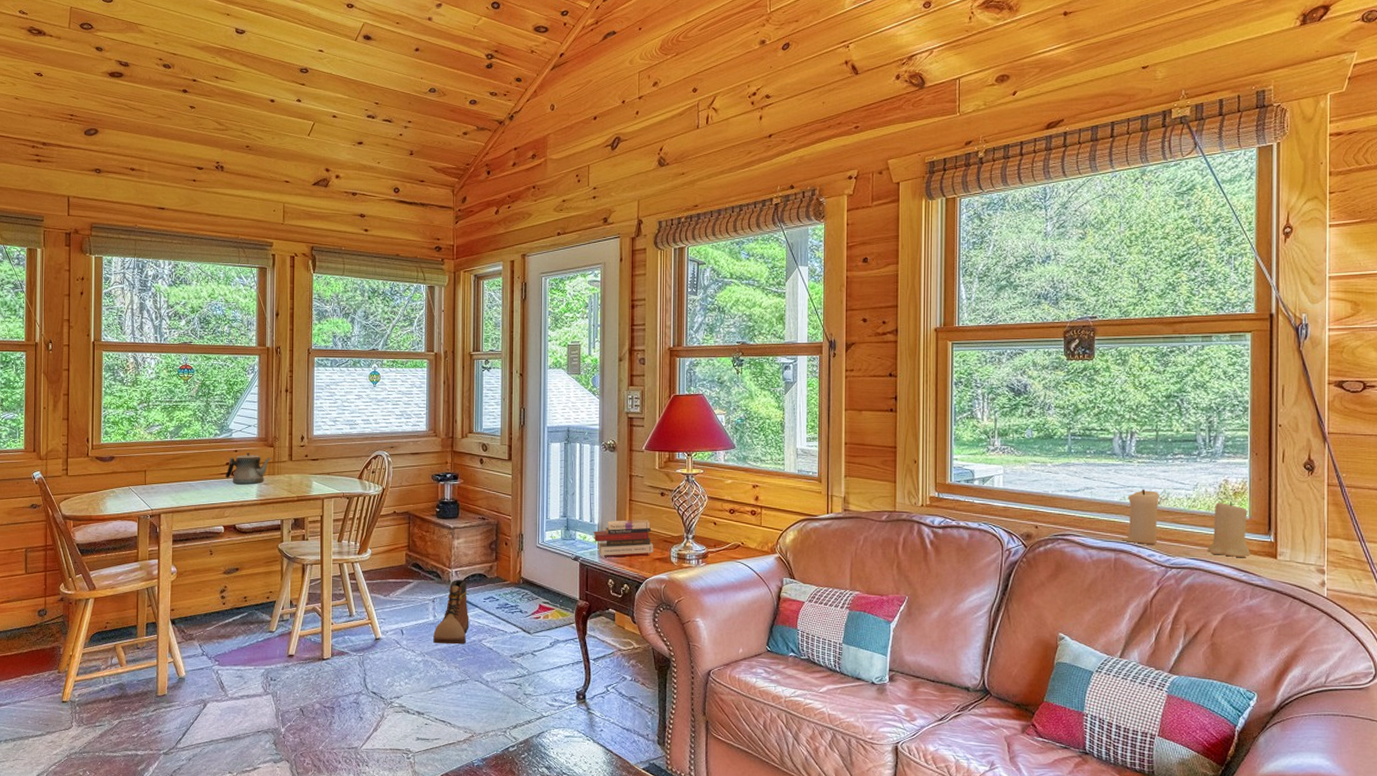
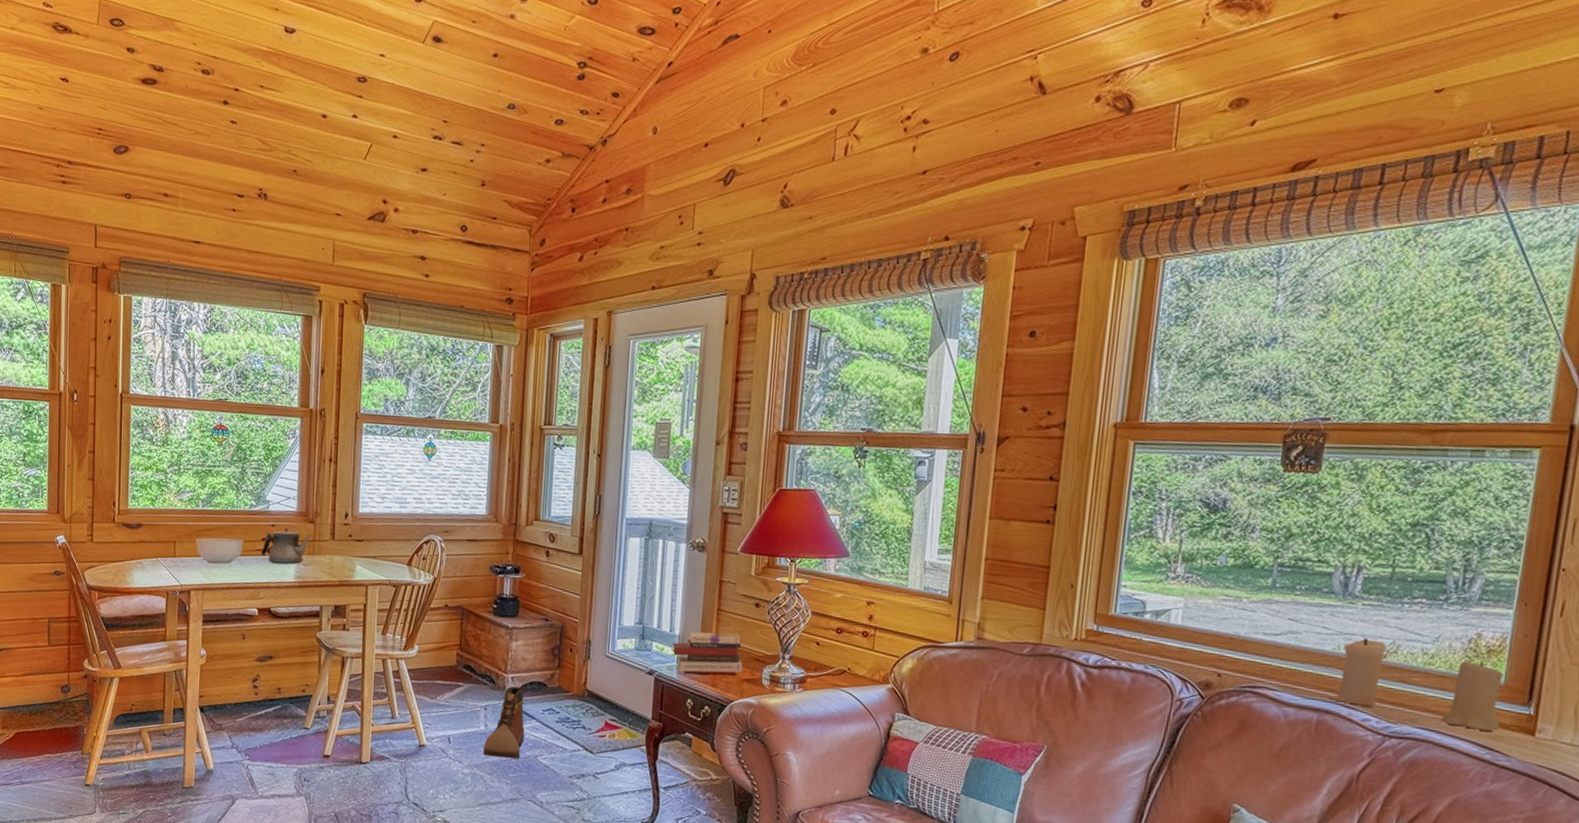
bowl: none [164,464,209,488] -> present [195,537,244,565]

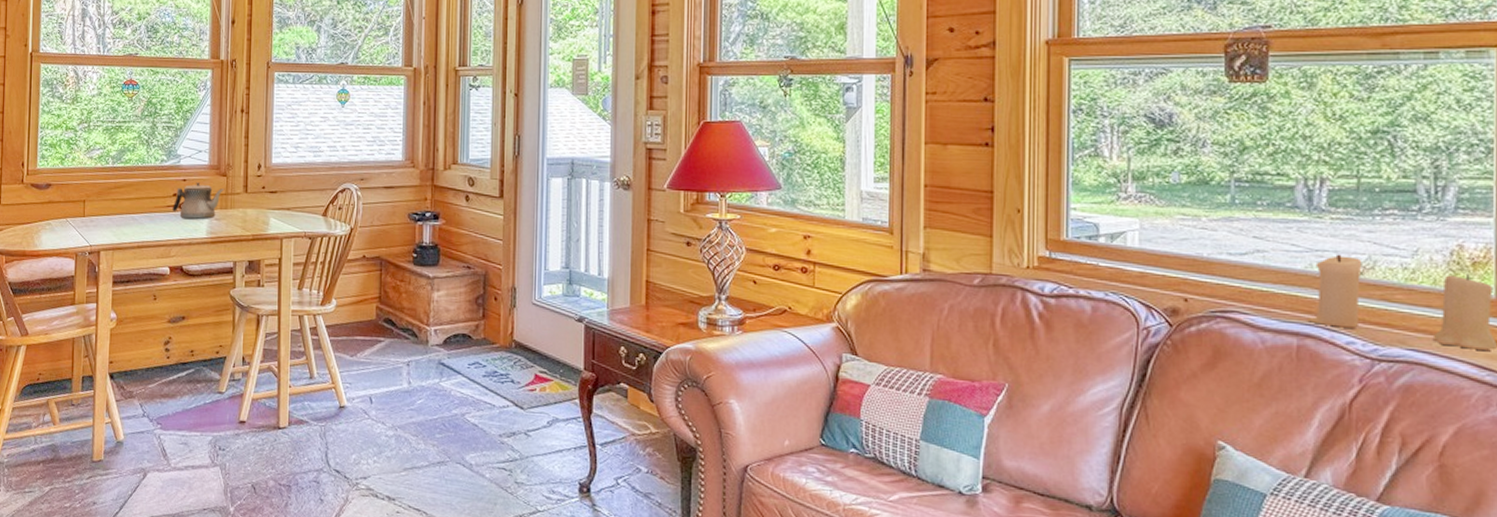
bowl: present [195,537,244,565] -> none [105,194,155,222]
boot: present [483,686,525,759] -> none [407,340,451,419]
books: present [672,632,743,676] -> none [601,273,677,321]

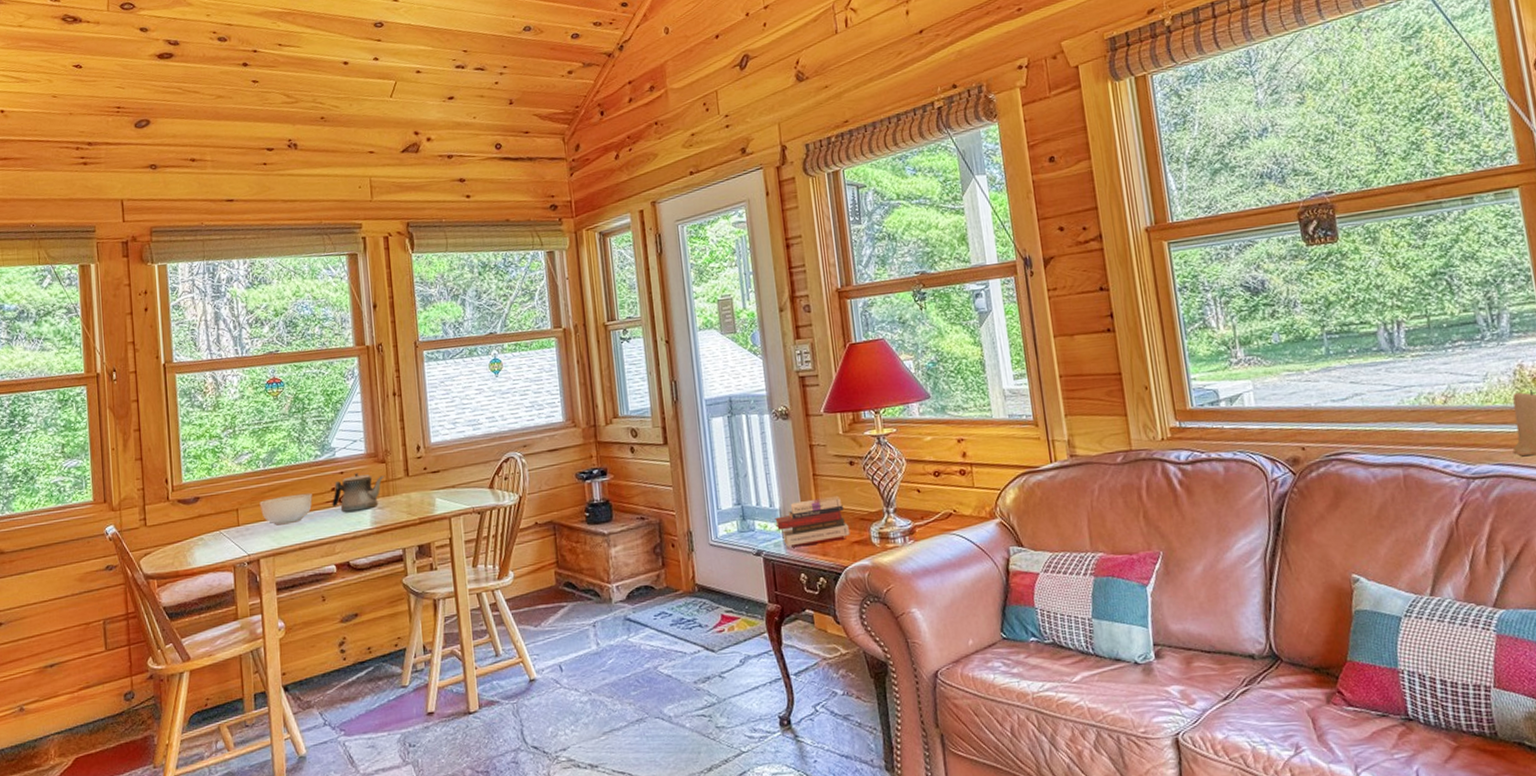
bowl: none [105,194,155,222] -> present [259,492,313,526]
books: none [601,273,677,321] -> present [775,495,850,548]
candle: present [1305,254,1362,328] -> none [1406,387,1451,454]

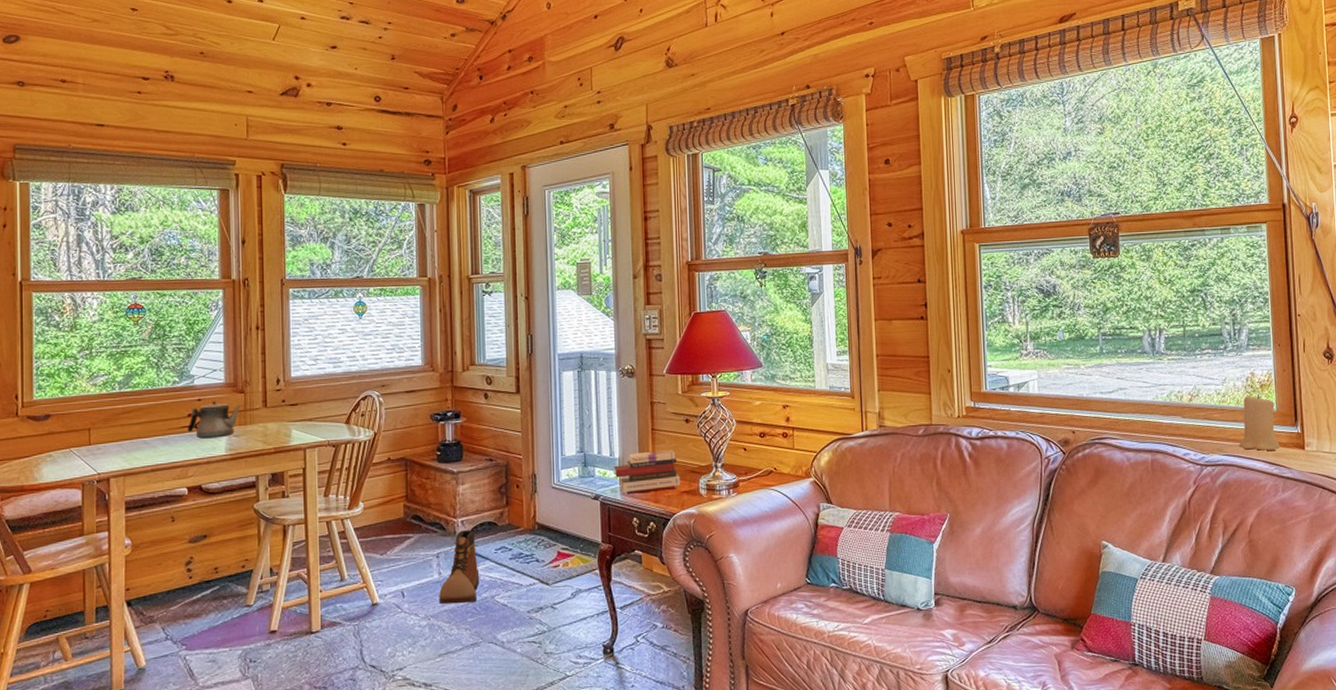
bowl: present [259,492,313,526] -> none [113,417,168,447]
boot: none [598,595,641,678] -> present [439,530,480,605]

